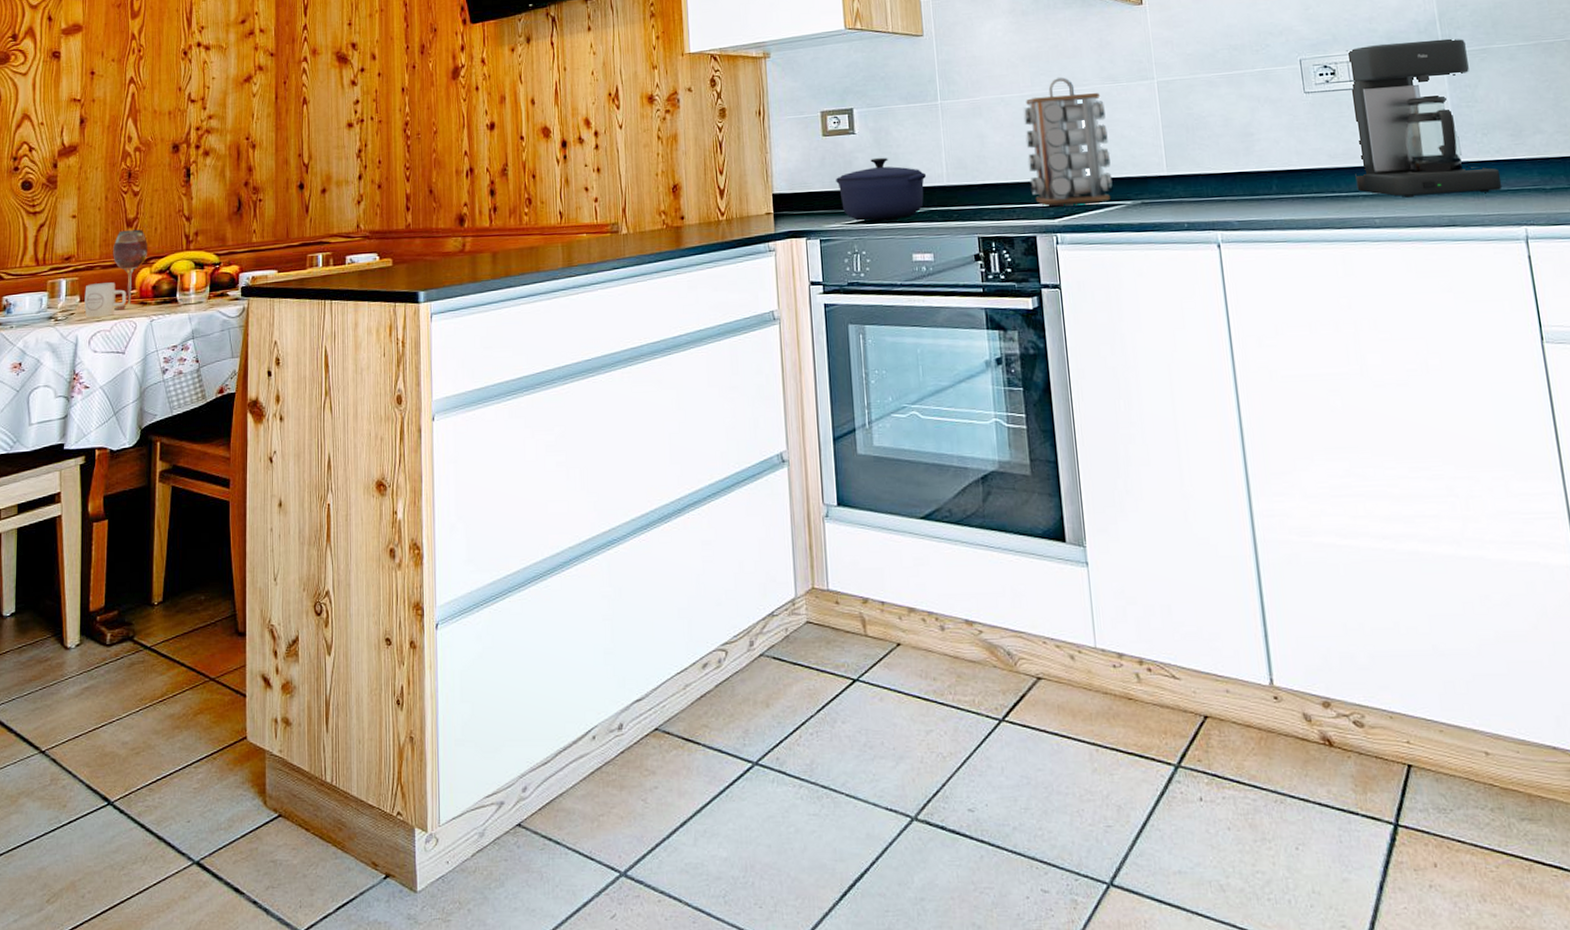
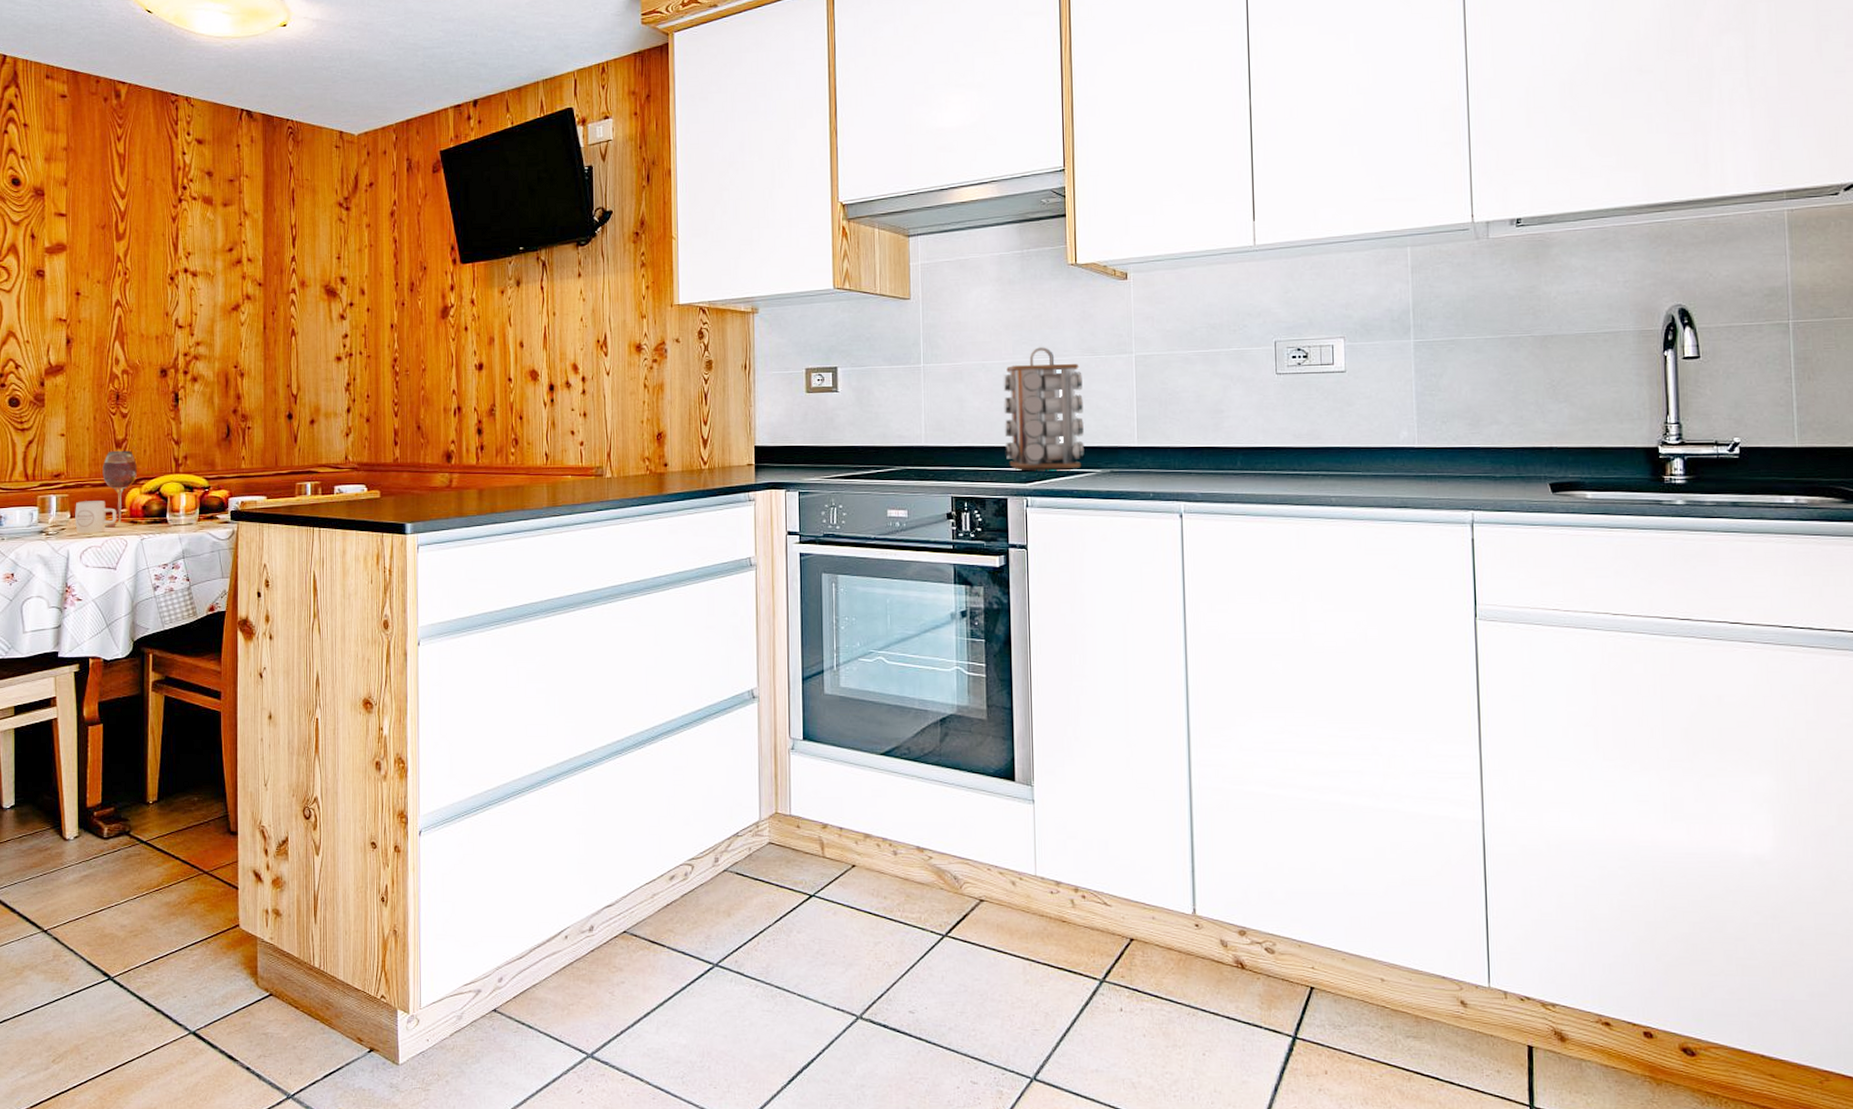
cooking pot: present [836,157,927,221] -> none [817,416,906,476]
coffee maker: present [1345,39,1501,198] -> none [1317,329,1454,479]

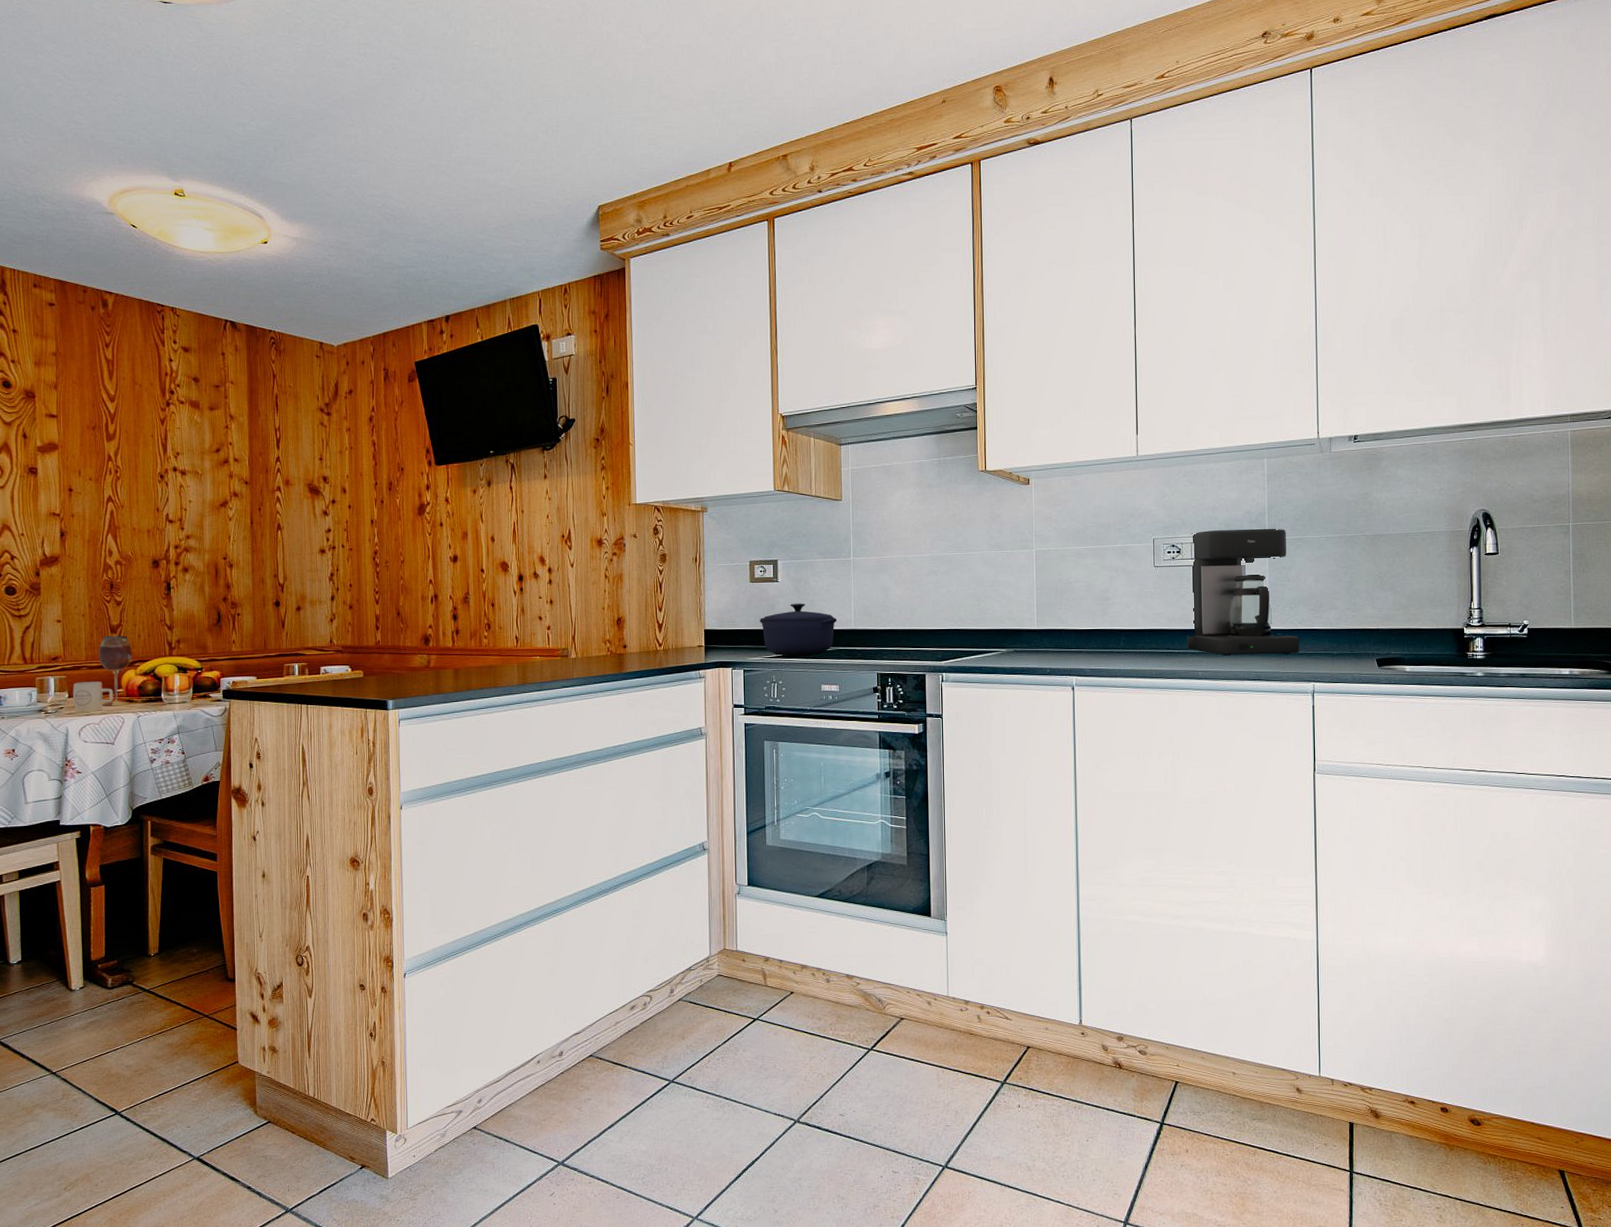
cooking pot: none [817,416,906,476] -> present [760,603,838,656]
spice rack: present [1003,347,1085,471] -> none [922,543,992,651]
coffee maker: none [1317,329,1454,479] -> present [1187,529,1299,656]

